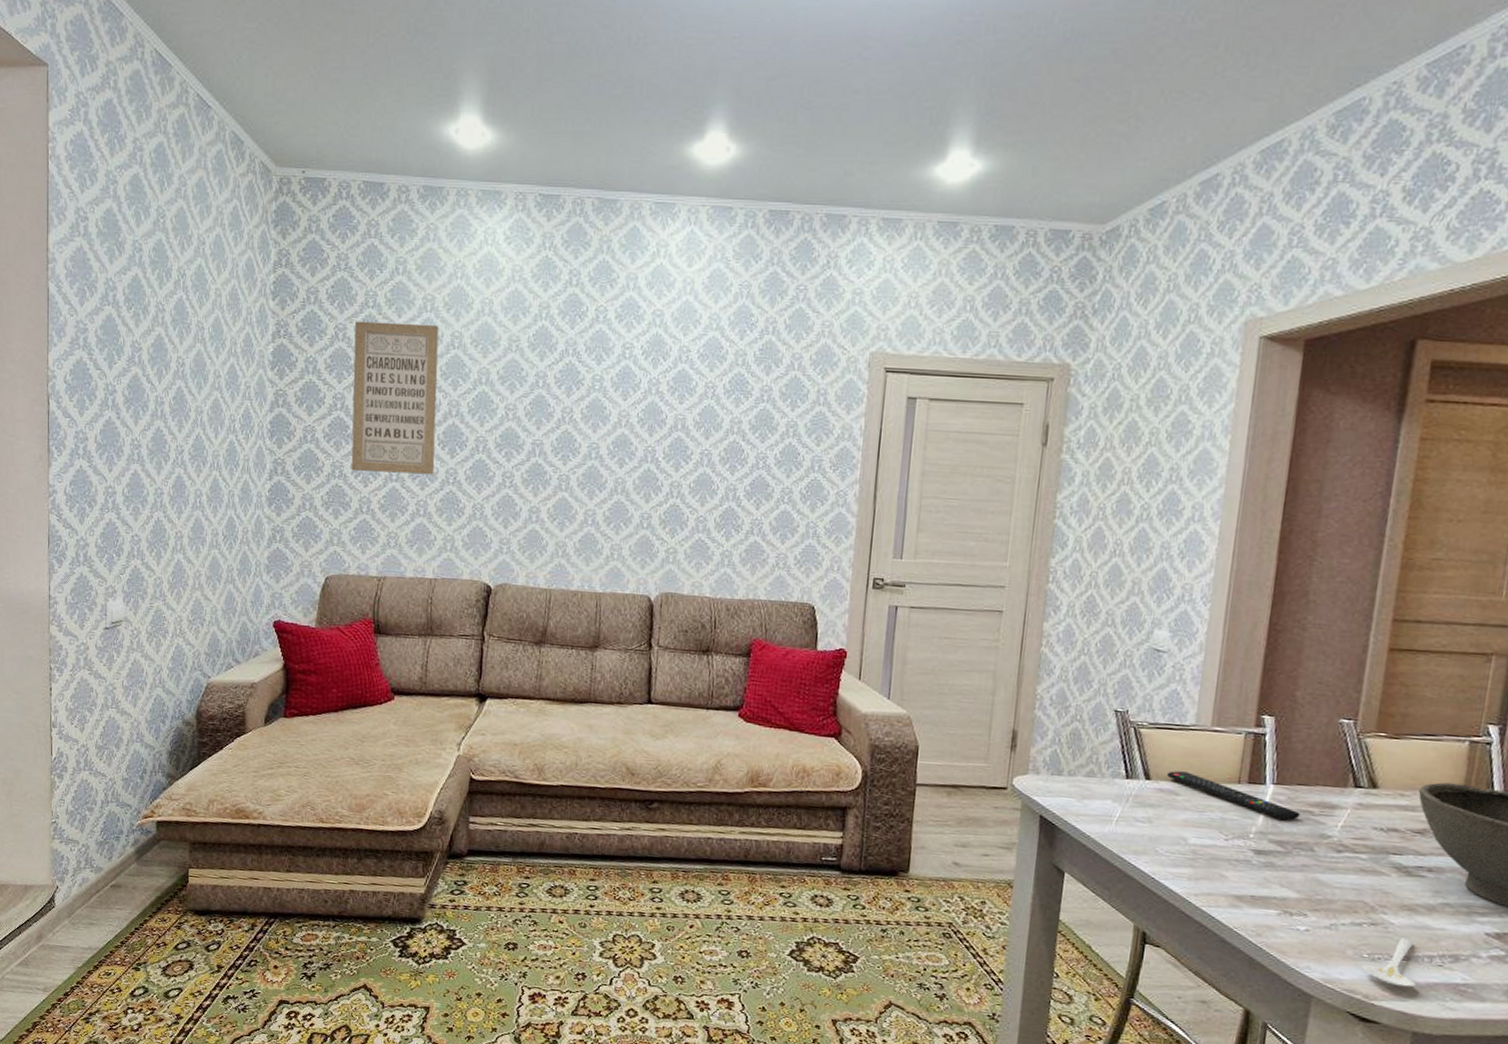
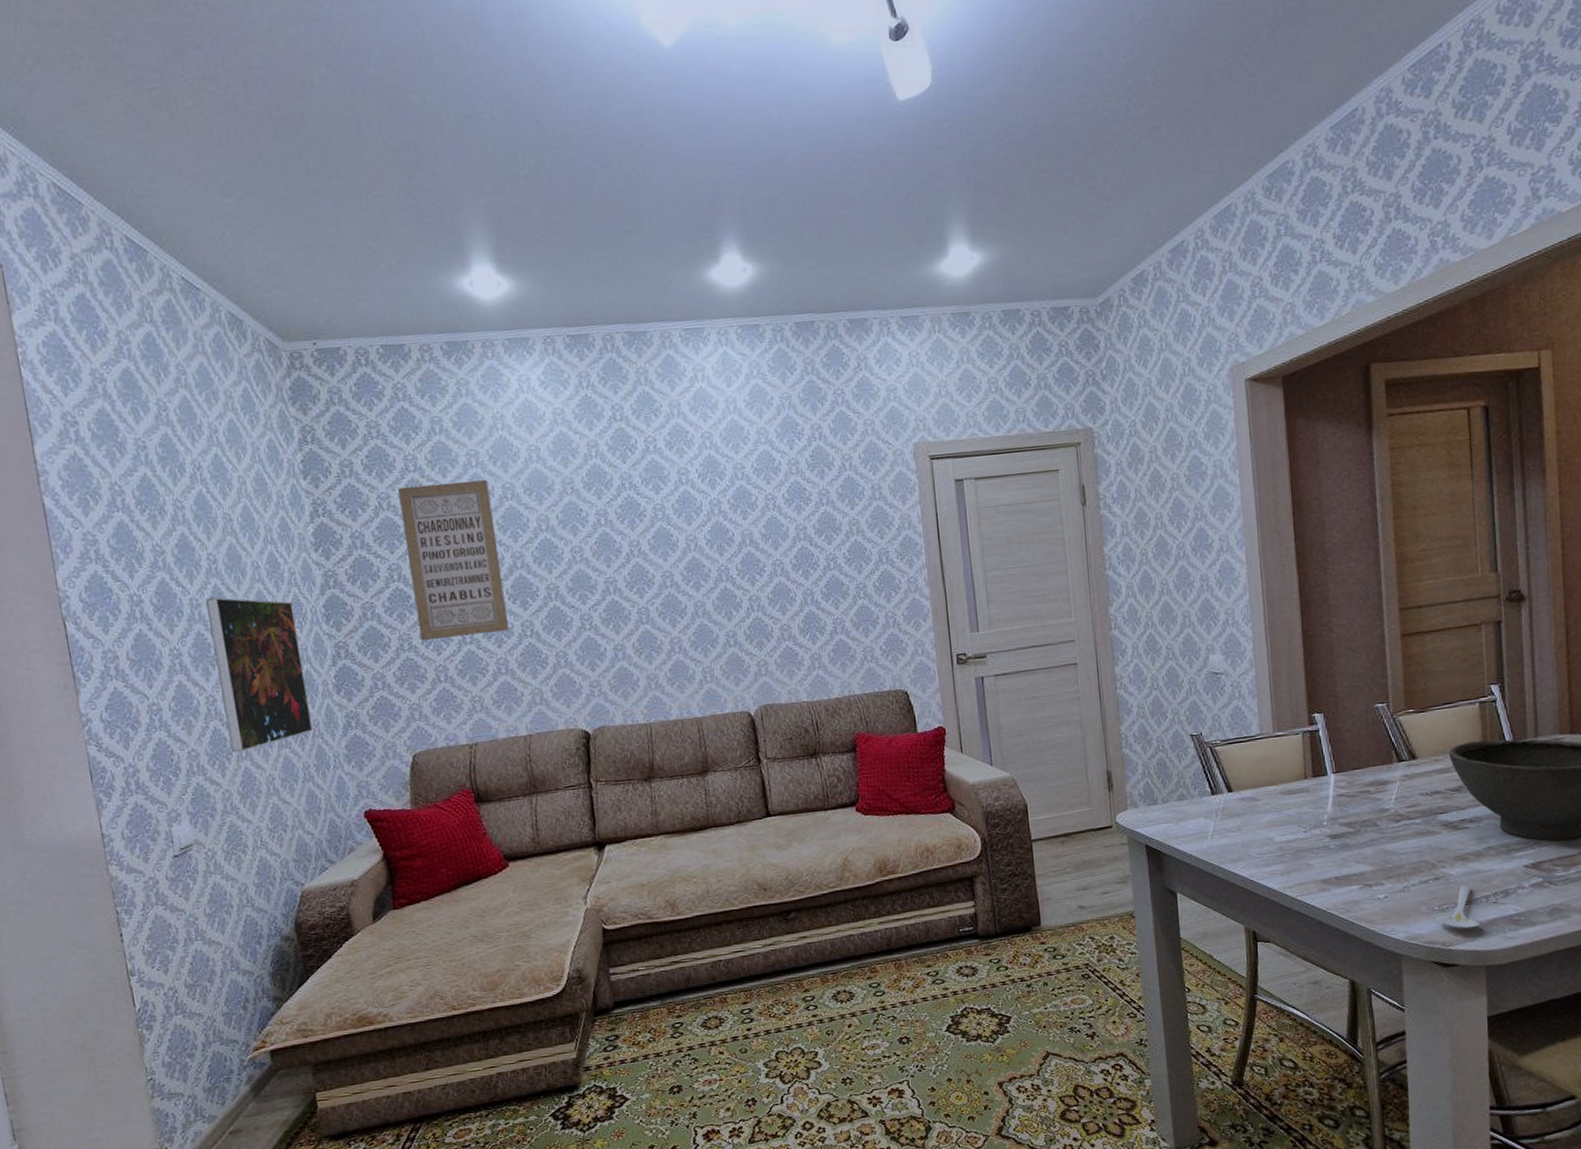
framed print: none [168,397,243,545] -> present [205,597,313,753]
remote control: present [1167,771,1301,821] -> none [1246,778,1360,804]

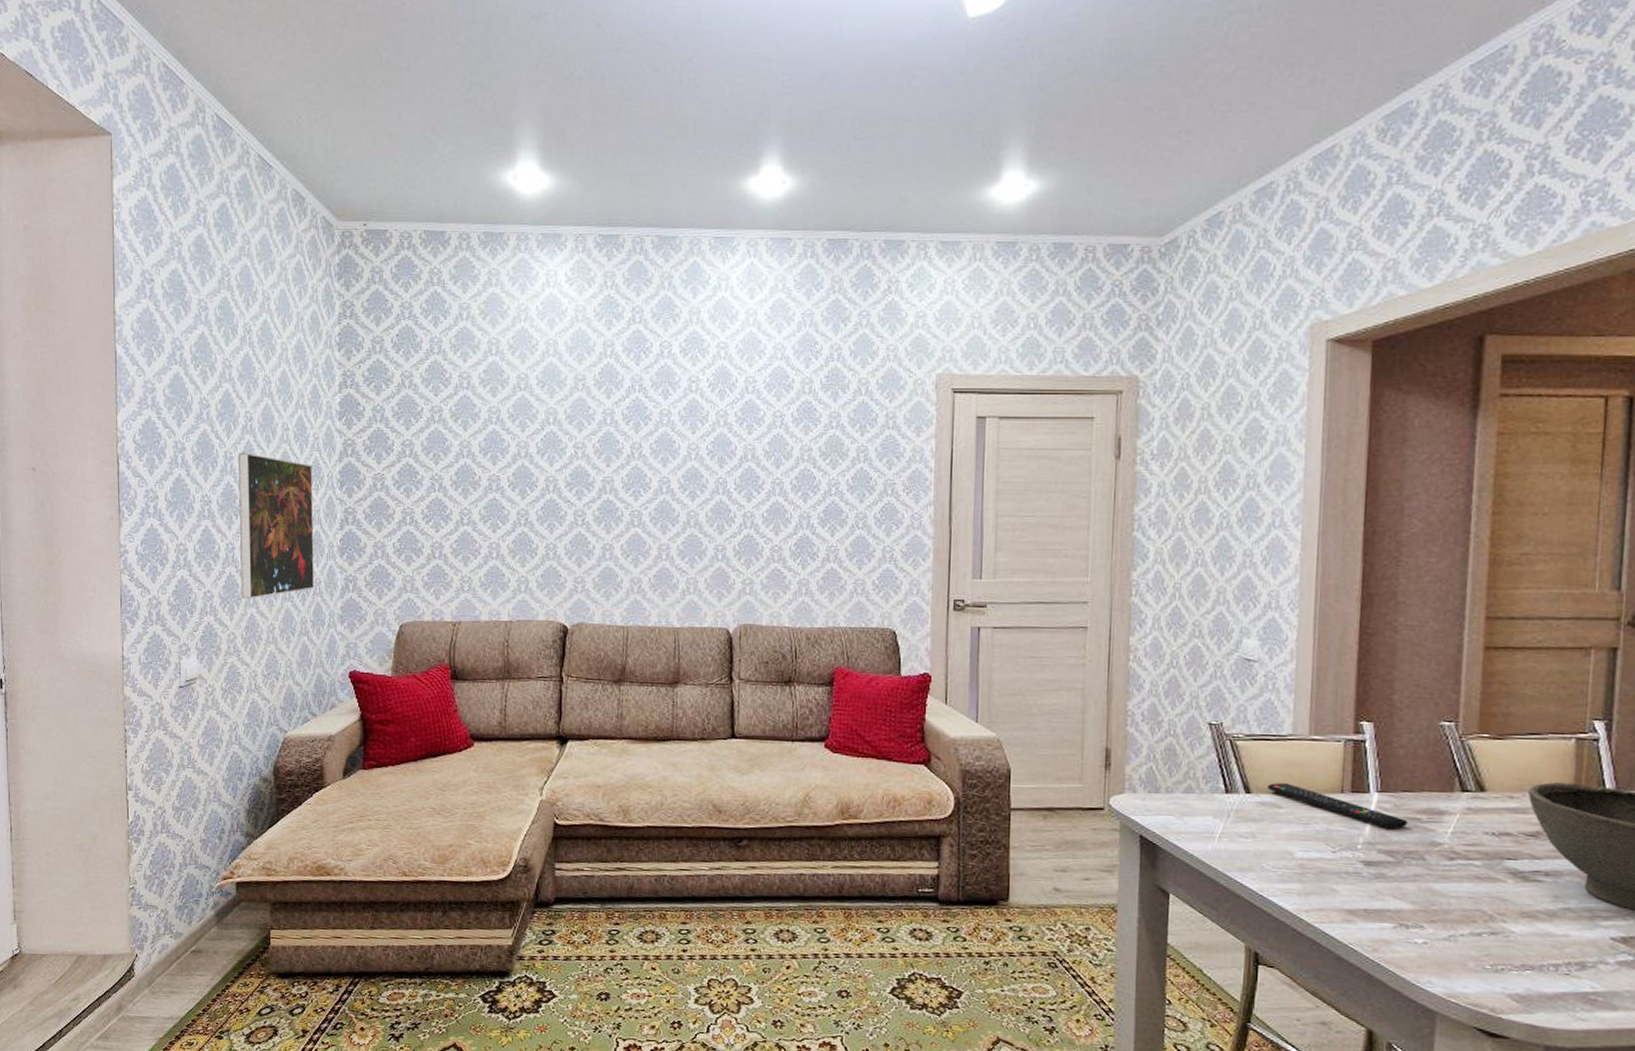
wall art: present [398,480,510,640] -> none [421,367,506,517]
remote control: none [1246,778,1360,804] -> present [1268,783,1408,830]
stirrer: present [1435,884,1480,929] -> none [1485,946,1543,999]

